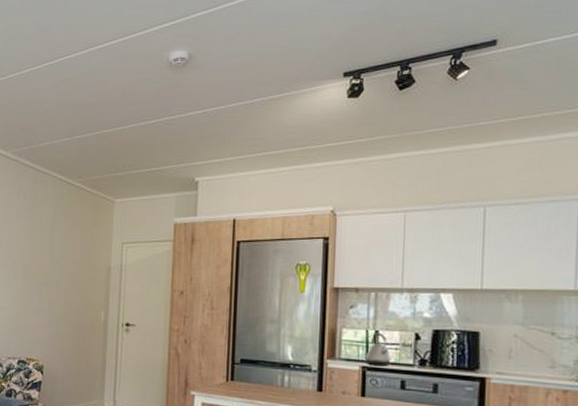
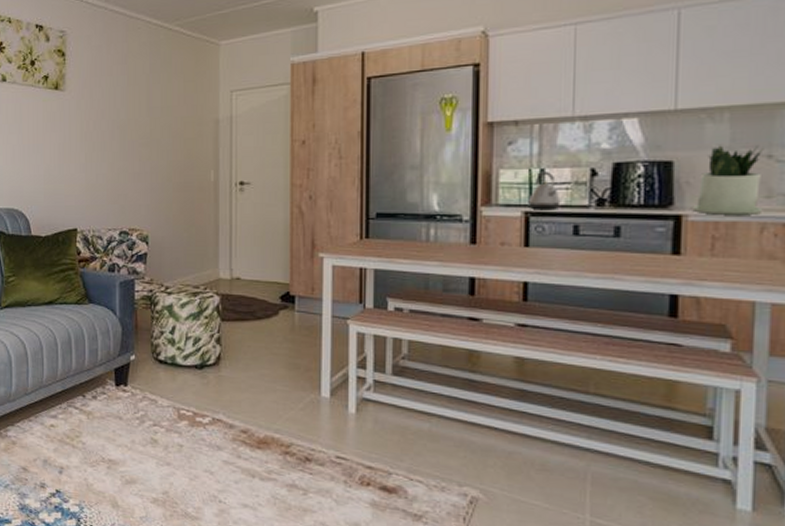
planter: none [492,321,549,381] -> present [690,145,764,215]

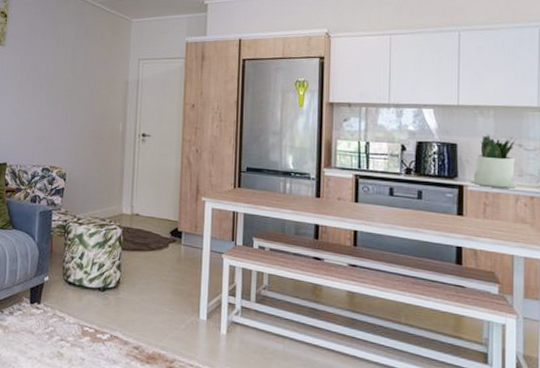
kettle: present [528,172,561,210] -> none [358,144,381,175]

